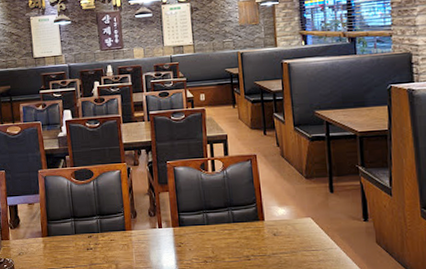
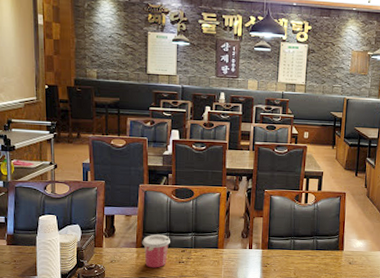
cup: none [47,220,76,258] -> present [142,234,170,268]

